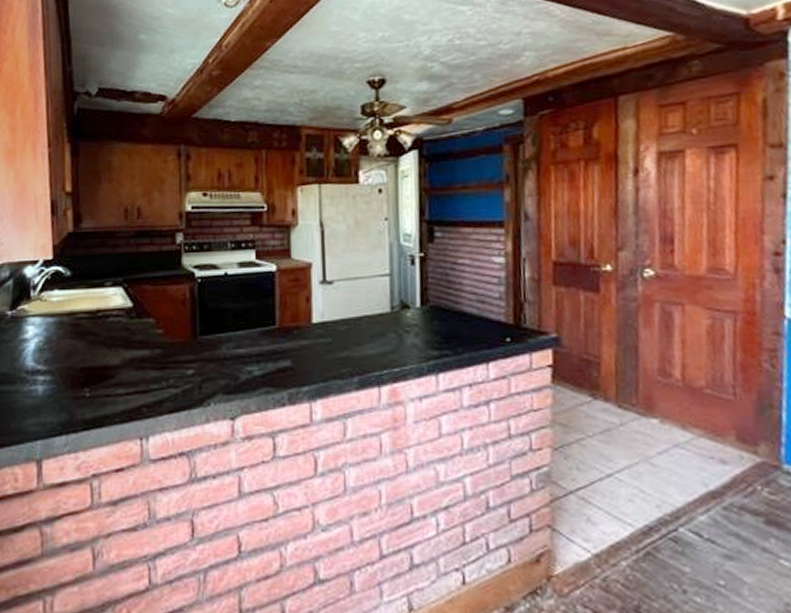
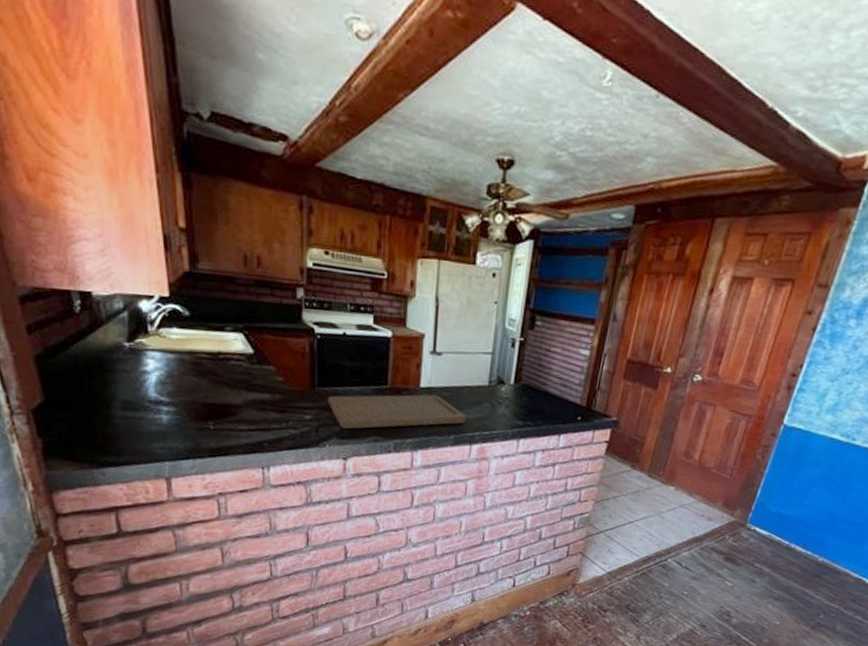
cutting board: none [211,330,369,381] -> present [327,394,466,429]

